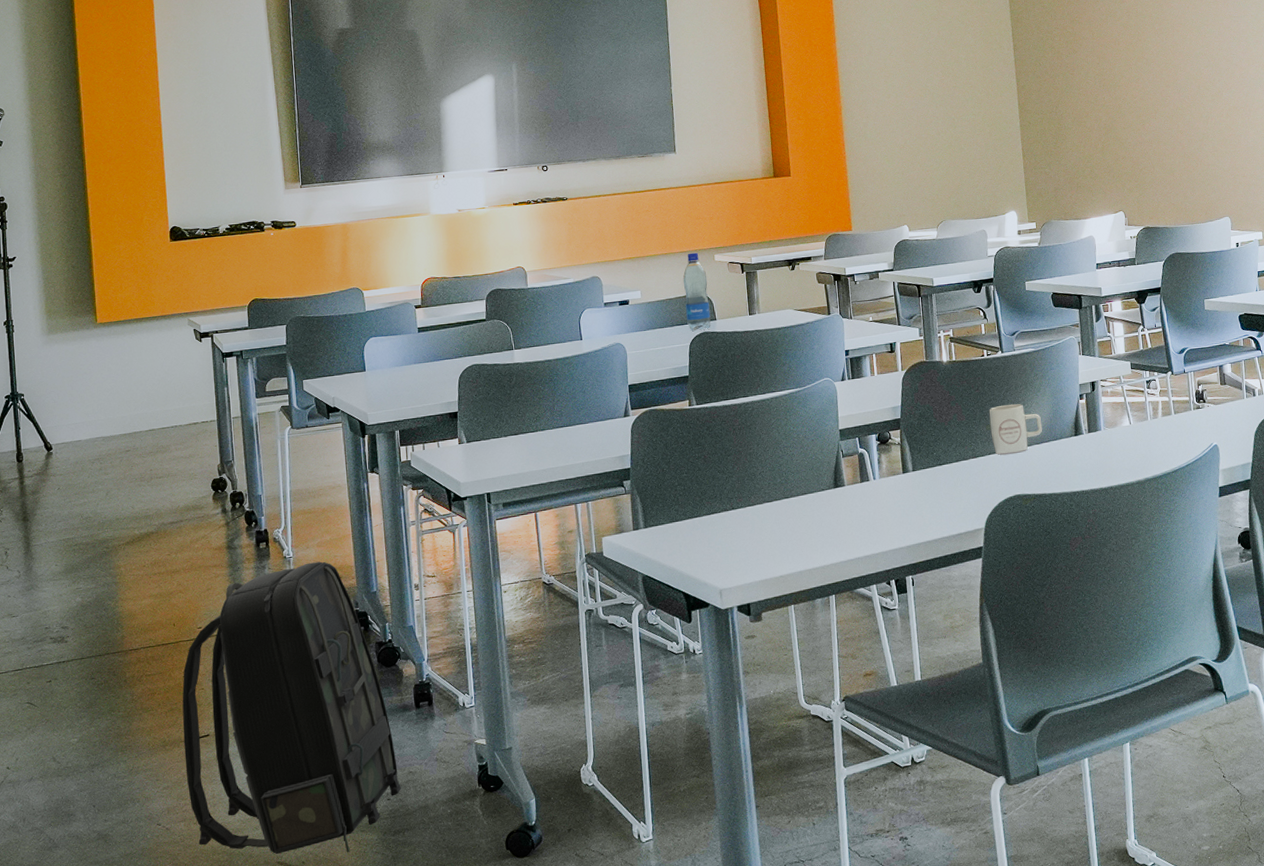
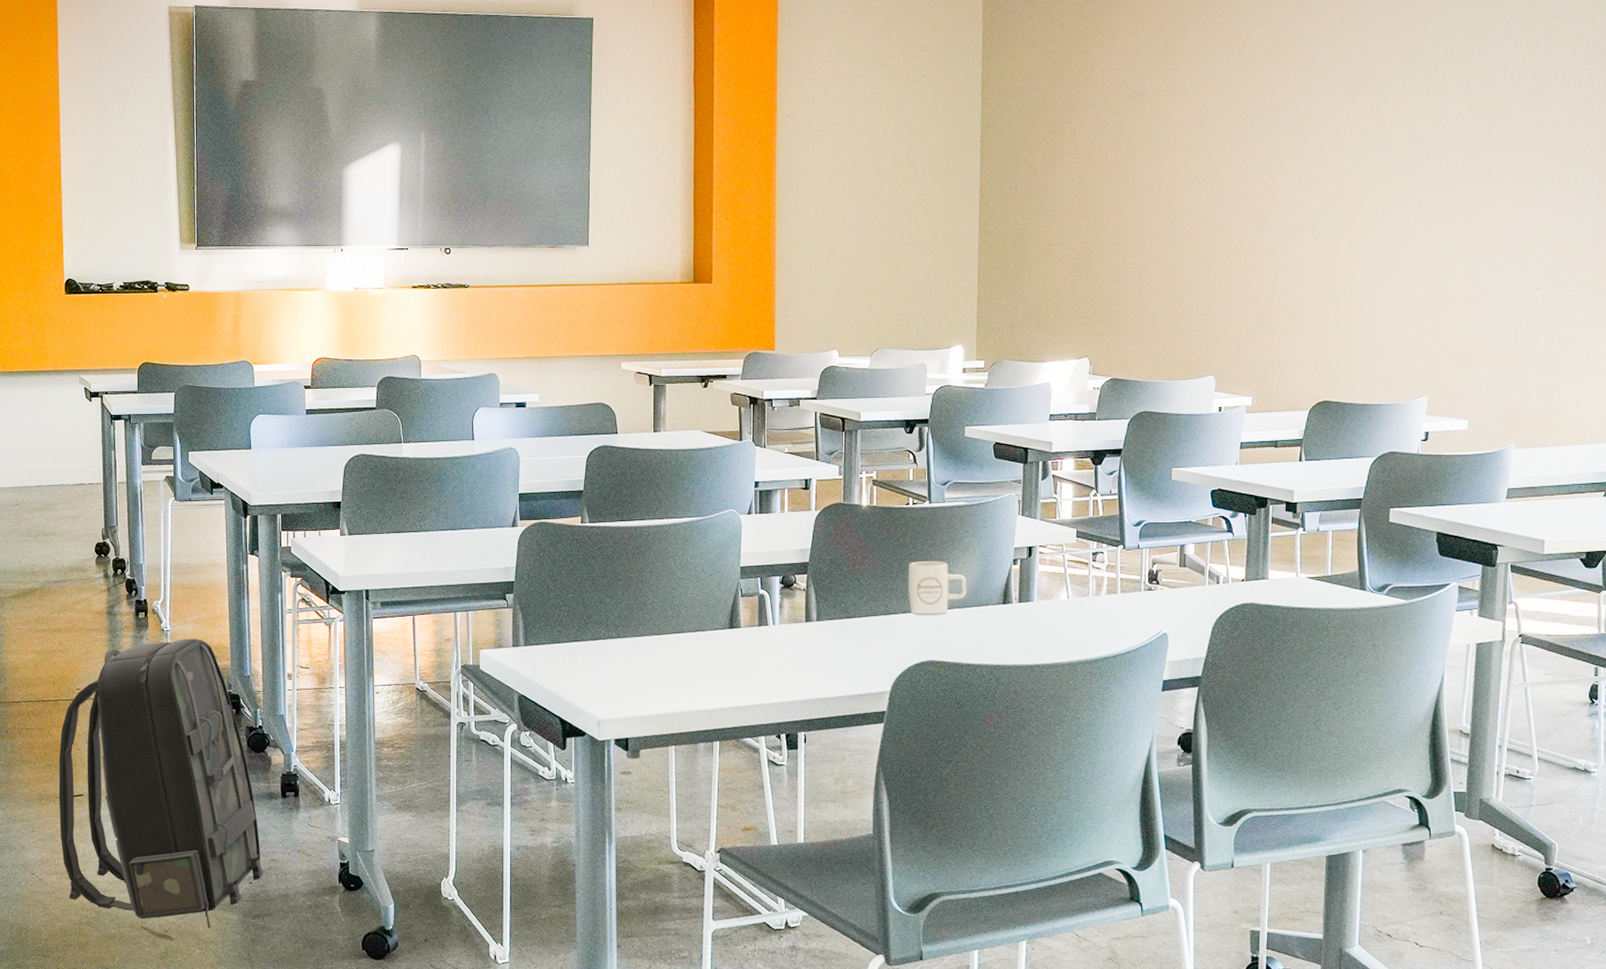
bottle: present [683,252,711,332] -> none [585,358,612,444]

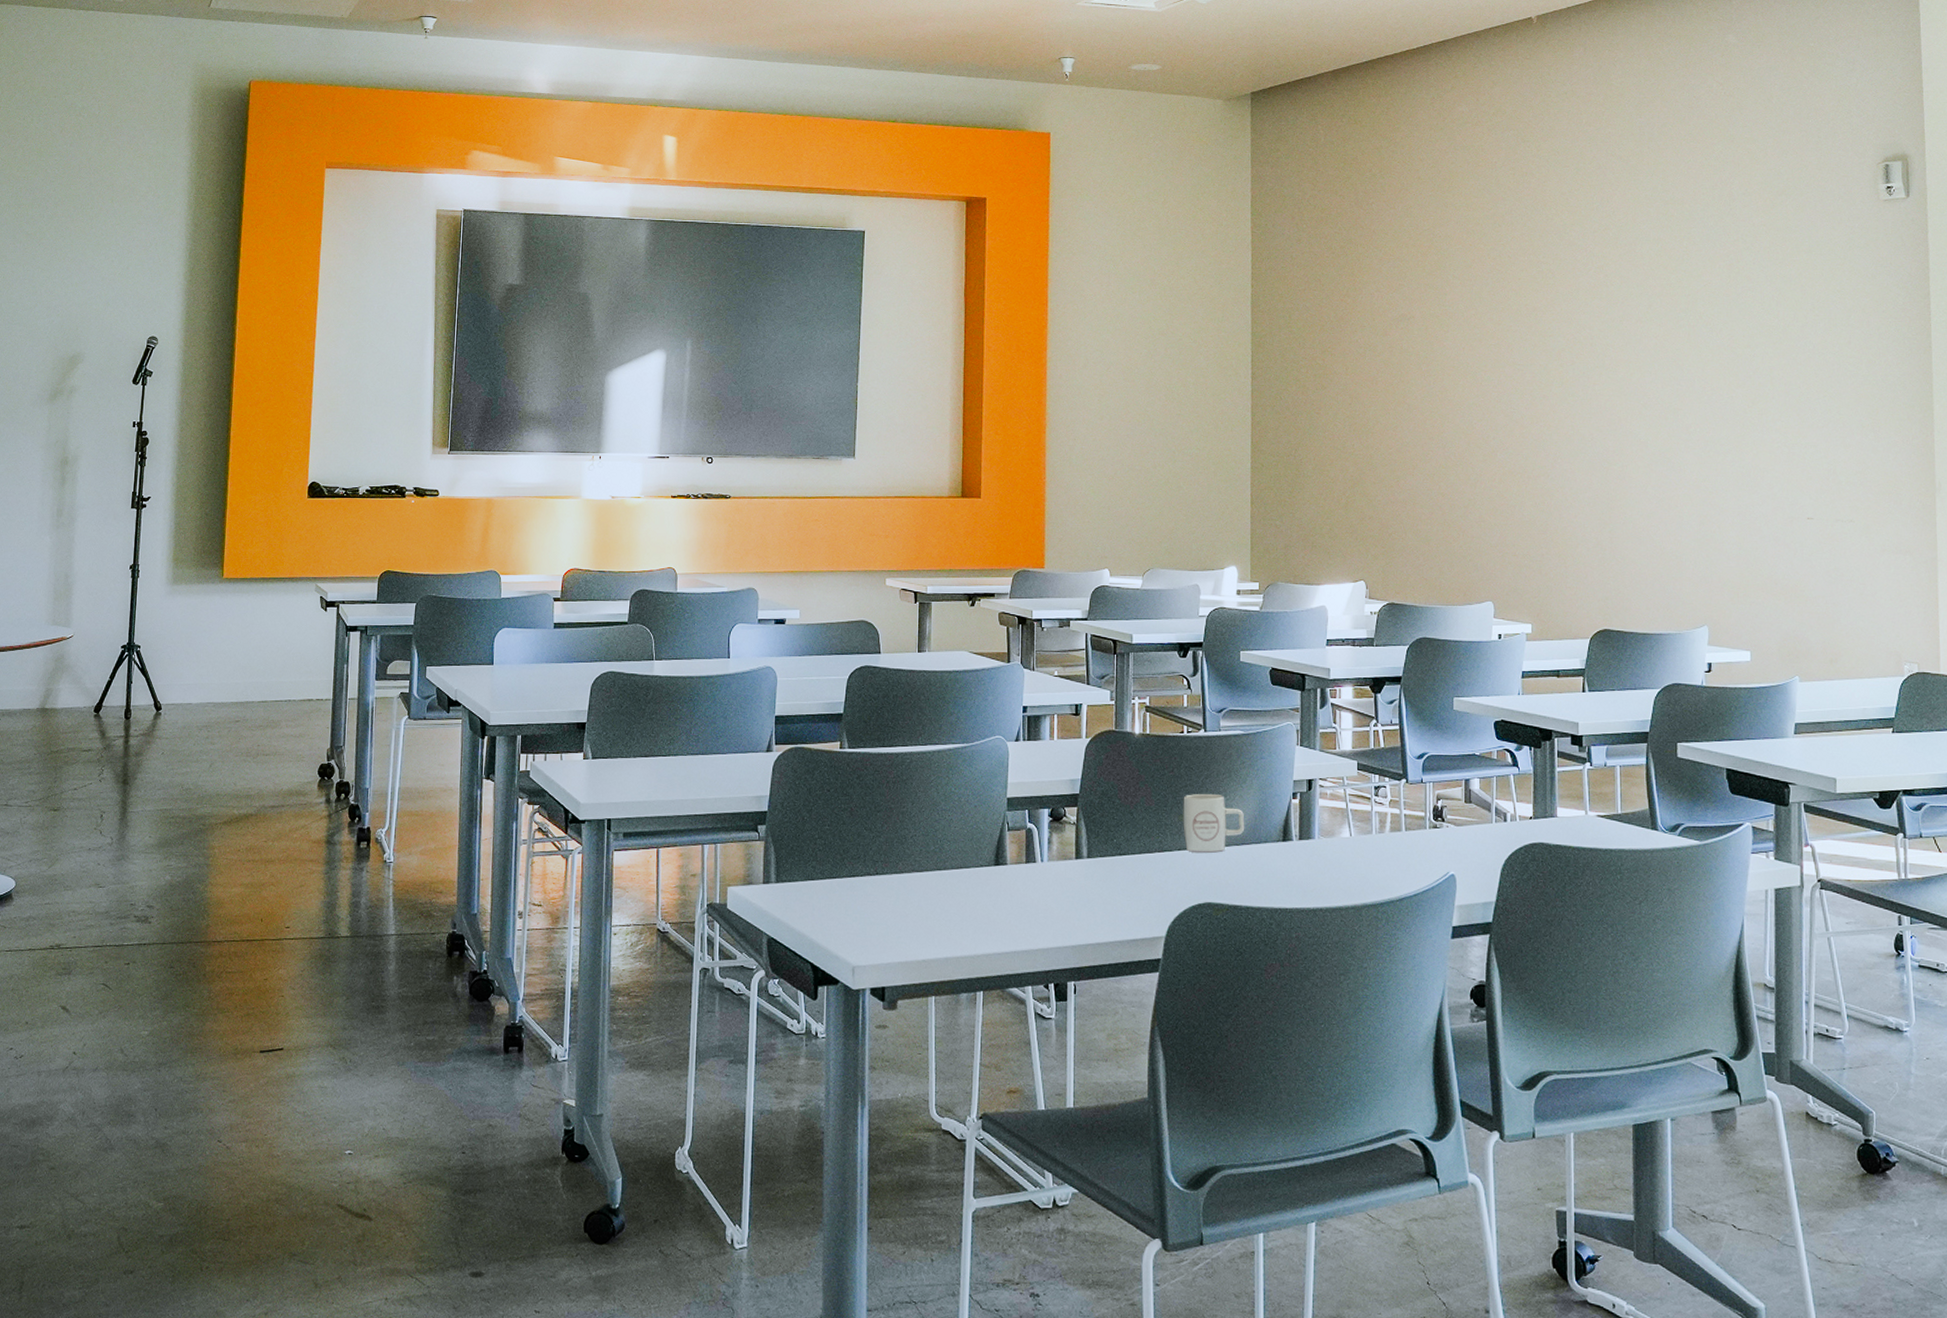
backpack: present [58,638,263,929] -> none [254,871,478,1207]

